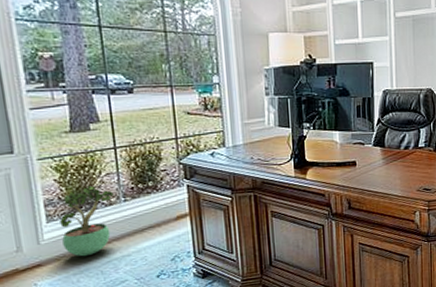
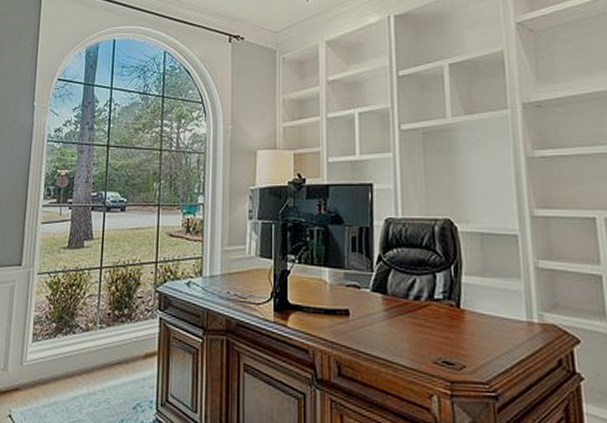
potted plant: present [60,185,114,257] -> none [40,306,92,387]

